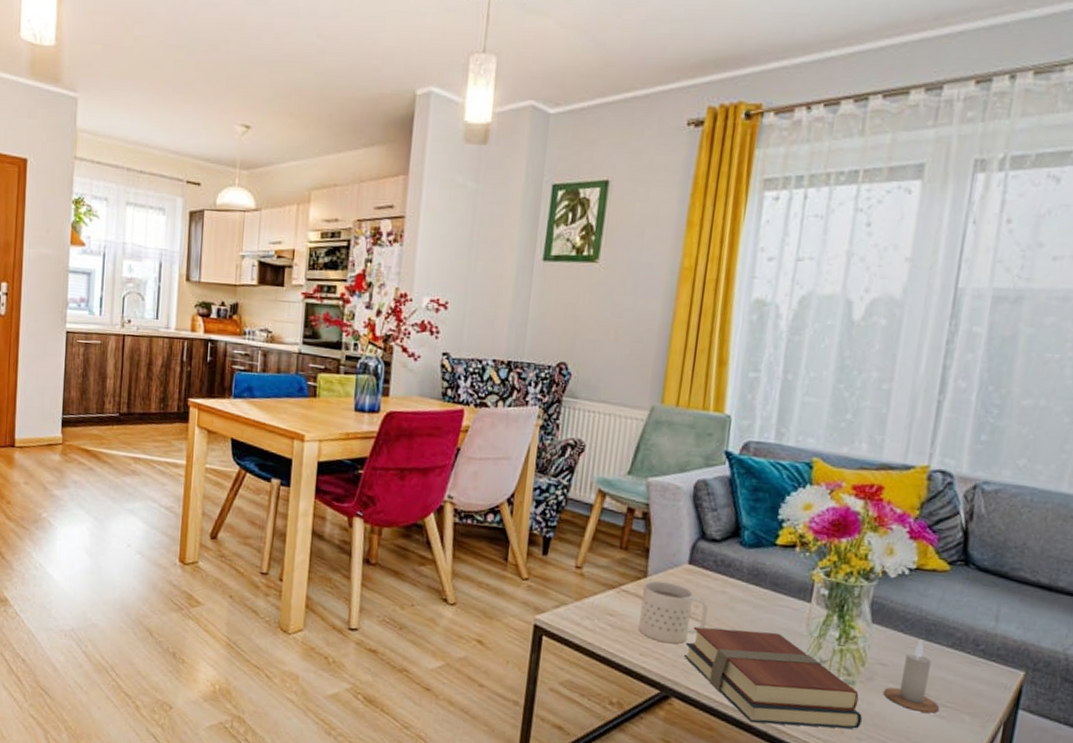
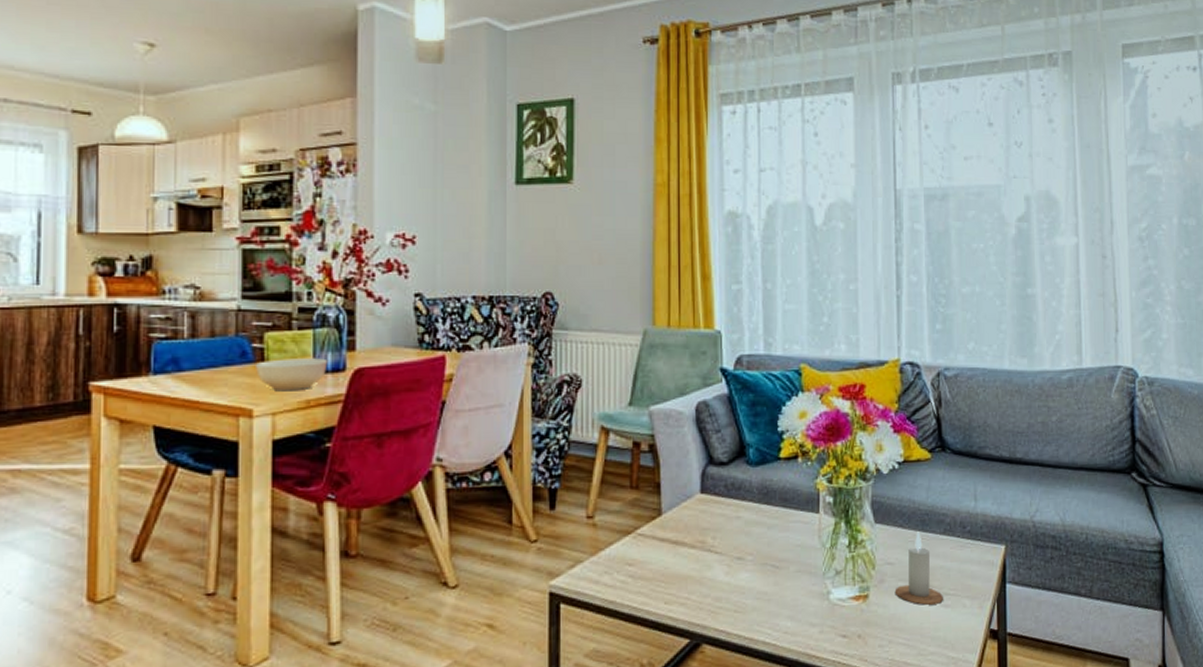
bowl: none [308,396,366,424] -> present [254,358,328,392]
mug: present [638,580,709,644] -> none [660,516,726,585]
books: present [683,626,863,729] -> none [708,551,882,654]

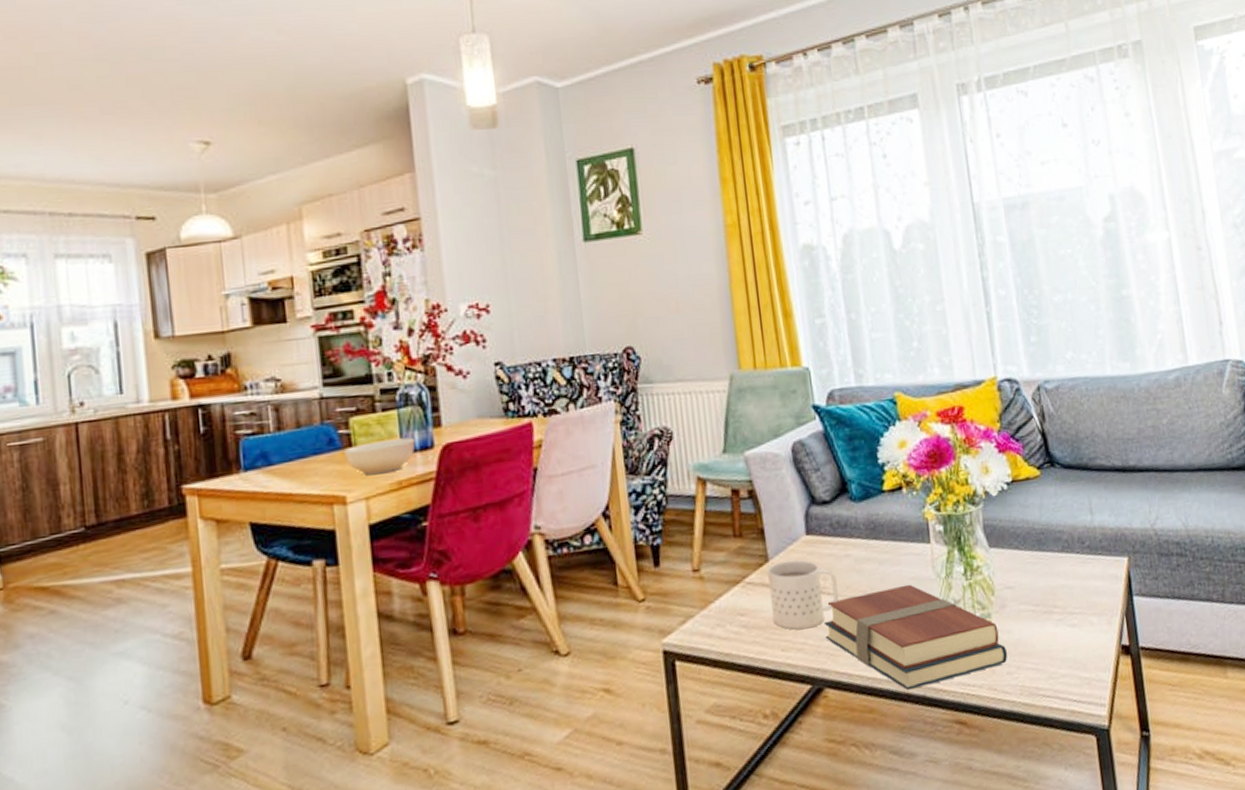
mug: none [660,516,726,585] -> present [767,560,840,630]
books: none [708,551,882,654] -> present [823,584,1008,691]
candle: present [894,531,943,605] -> none [1017,551,1069,627]

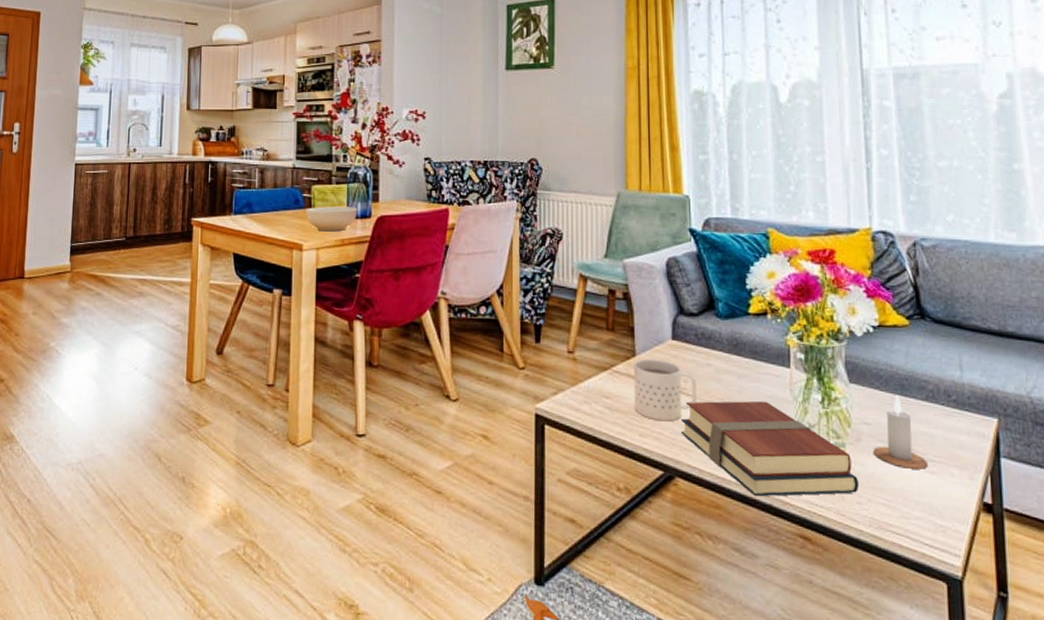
candle: none [1017,551,1069,627] -> present [873,395,927,469]

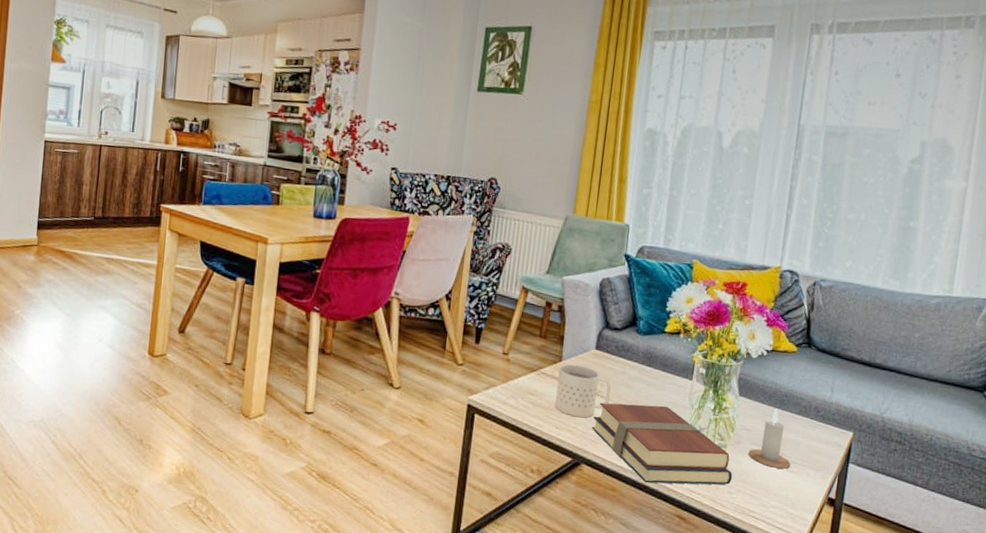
bowl: present [304,206,358,232] -> none [272,204,324,229]

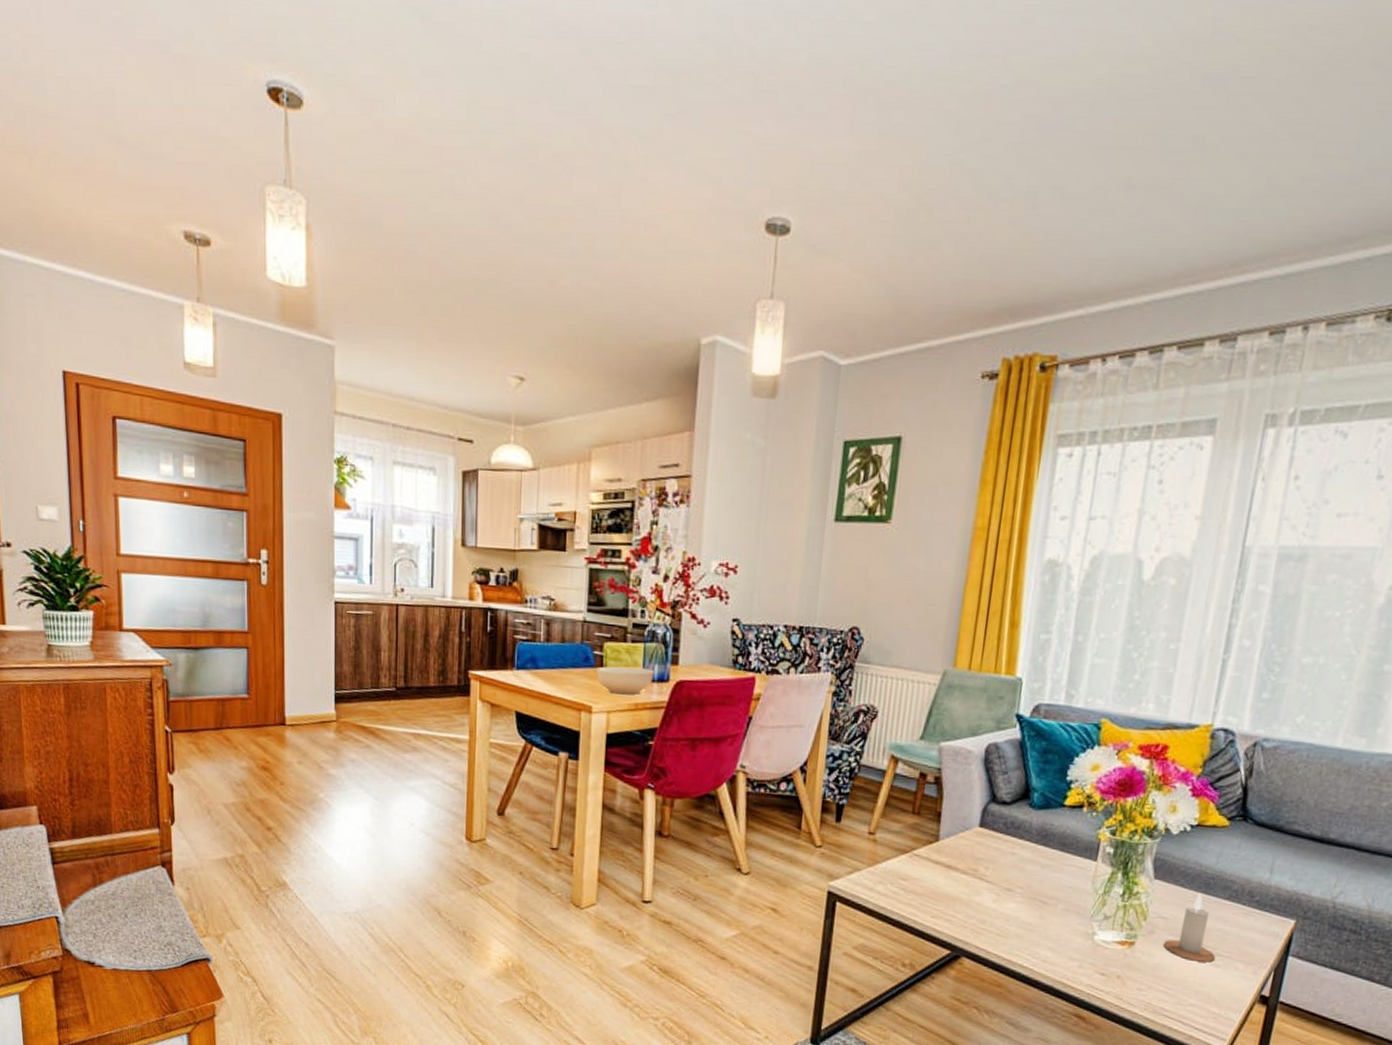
bowl: none [272,204,324,229] -> present [595,666,655,695]
mug: present [555,363,612,418] -> none [930,844,998,906]
books: present [591,402,733,485] -> none [973,888,1144,981]

